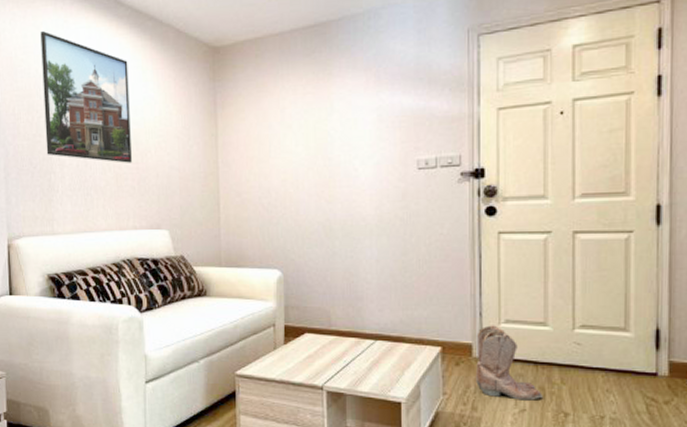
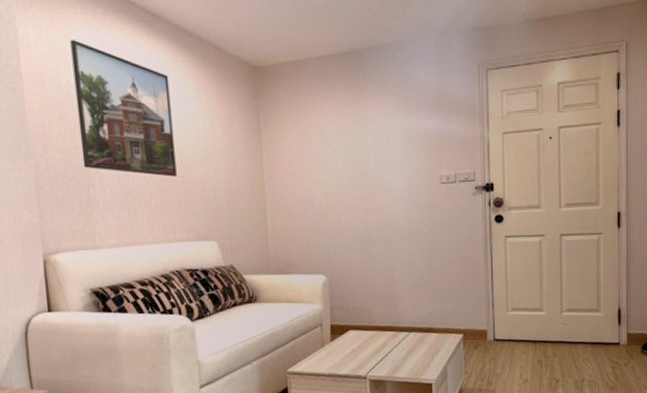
boots: present [475,325,543,401] -> none [489,313,540,373]

